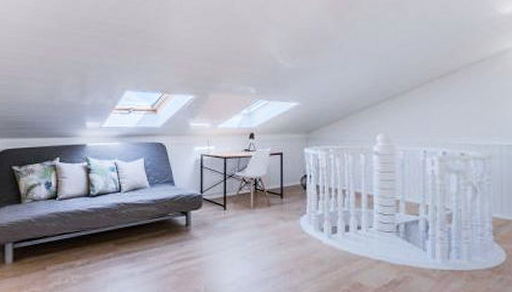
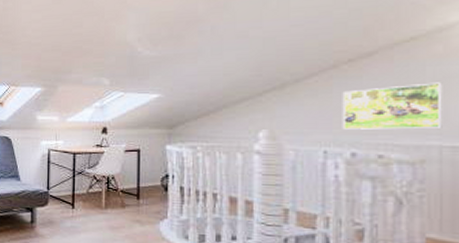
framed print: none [436,95,502,133] -> present [342,82,443,130]

